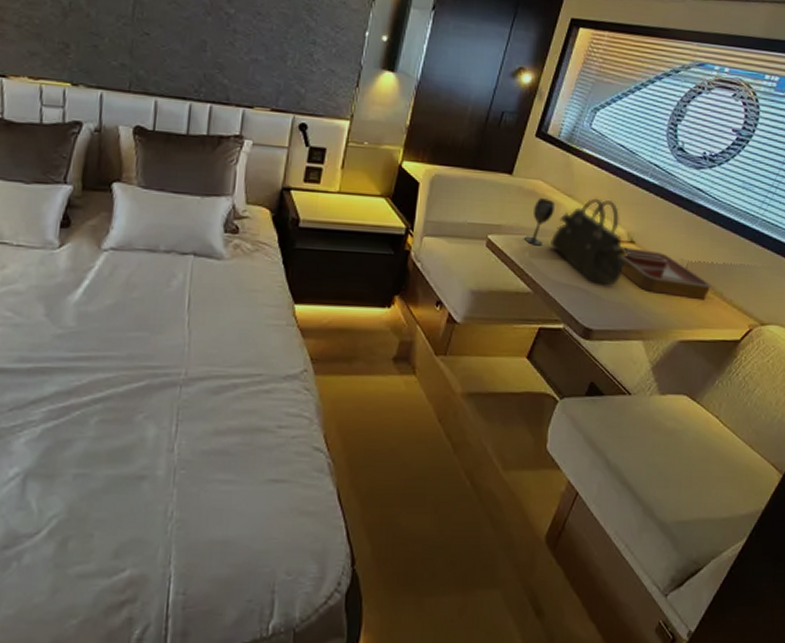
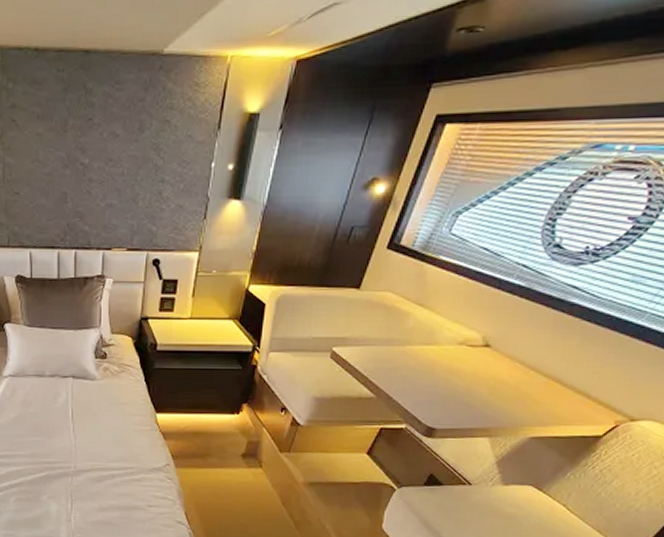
wine glass: present [525,198,556,246] -> none [370,309,405,355]
shoulder bag: present [549,198,629,286] -> none [396,305,482,389]
decorative tray: present [620,244,711,301] -> none [472,348,576,399]

